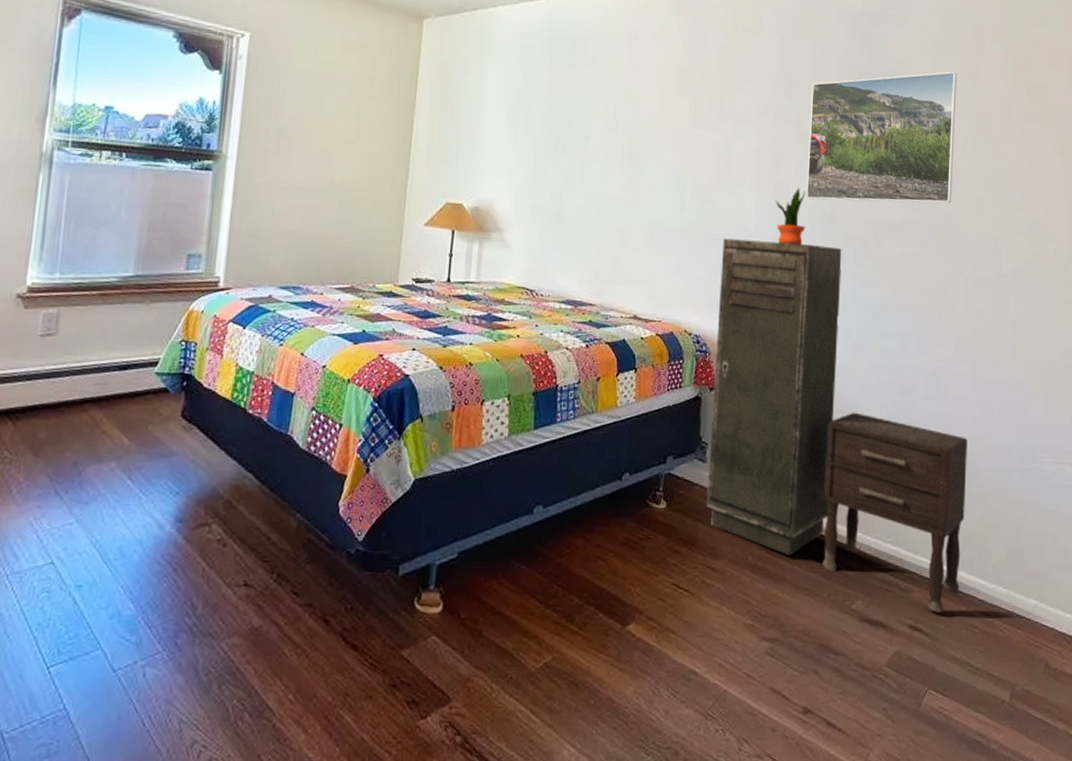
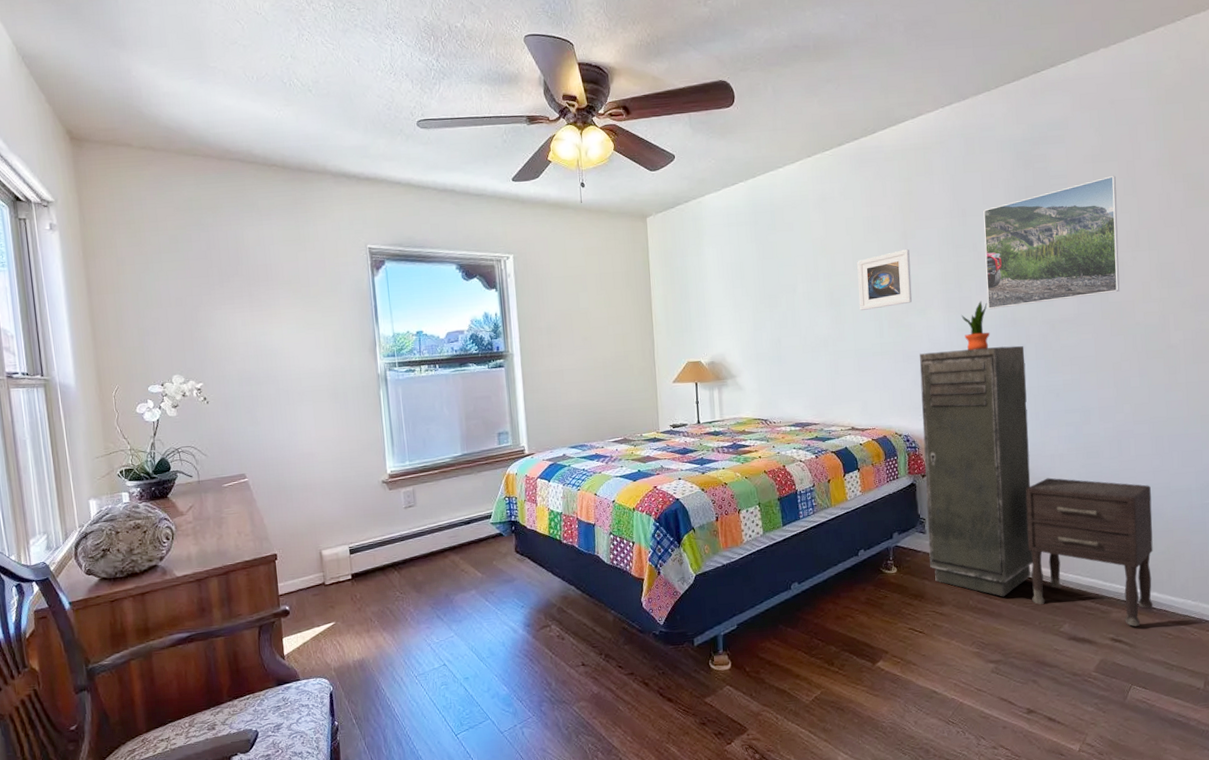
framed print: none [660,112,725,177] -> present [857,249,913,310]

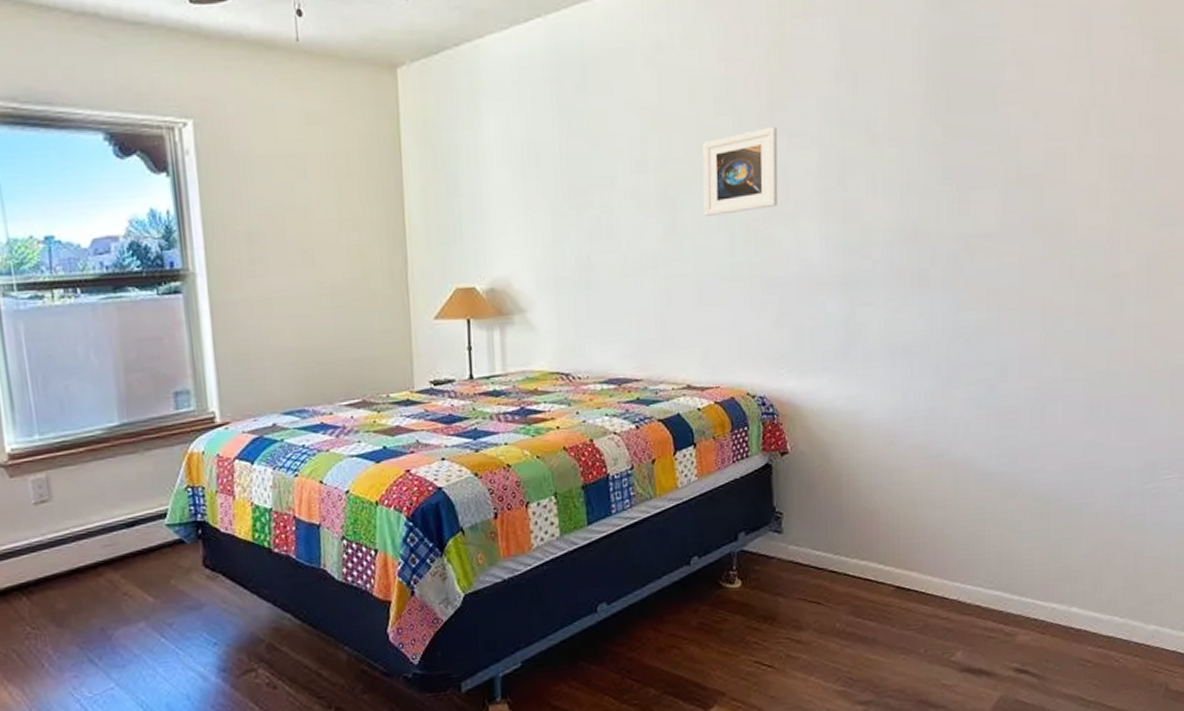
storage cabinet: present [919,345,1033,597] -> none [784,270,927,617]
potted plant: present [961,300,990,351] -> none [844,205,882,277]
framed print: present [983,176,1120,310] -> none [880,27,1064,218]
nightstand: present [1025,477,1153,626] -> none [916,455,1079,652]

